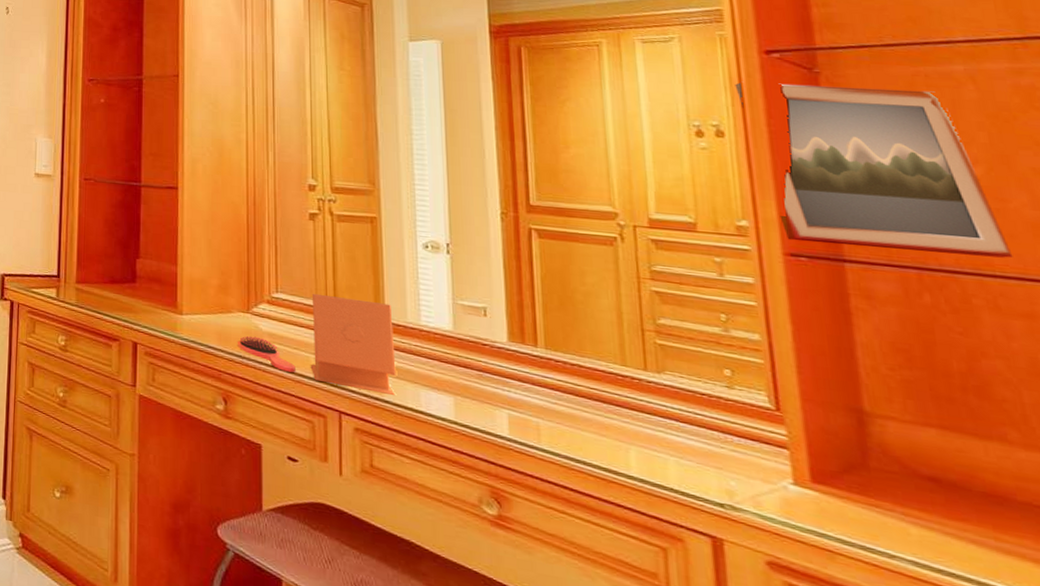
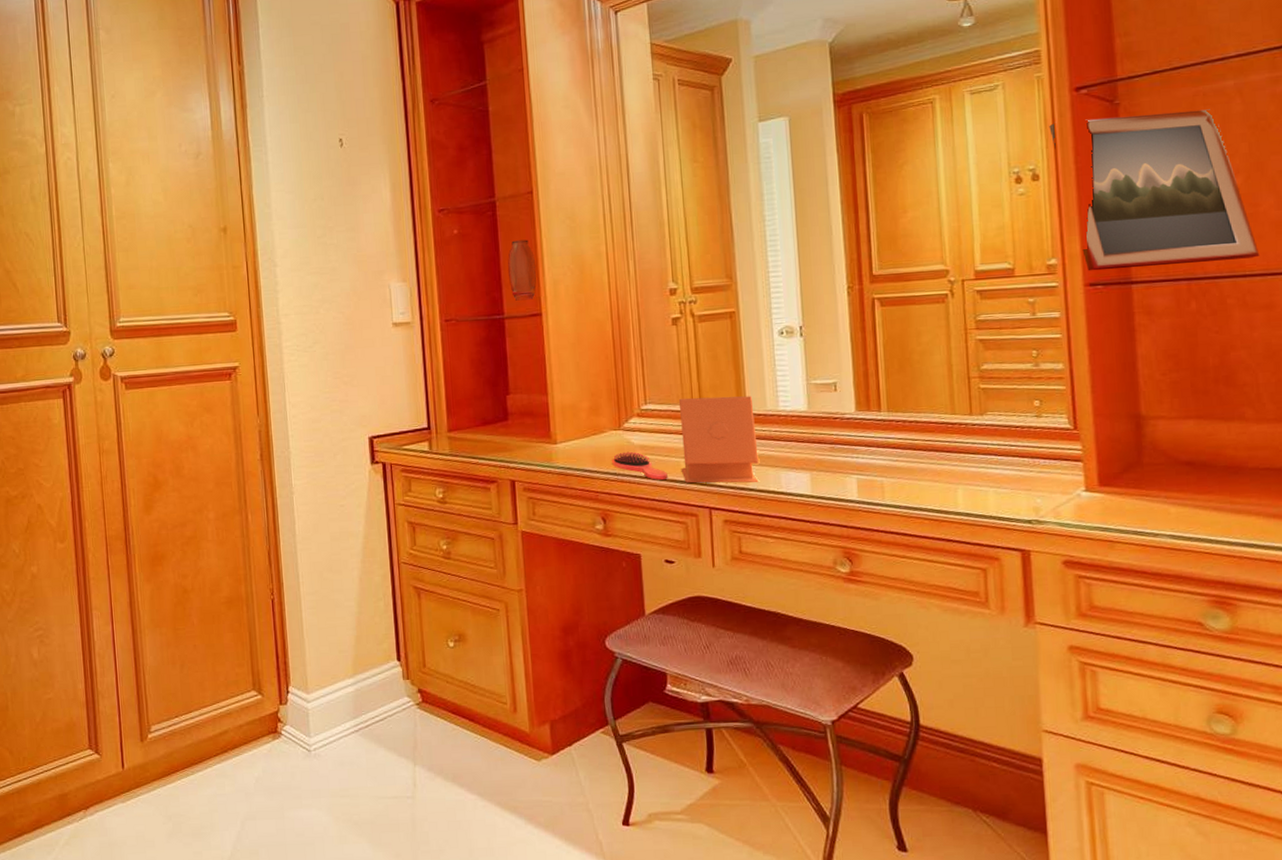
vase: none [148,116,176,173] -> present [507,239,537,301]

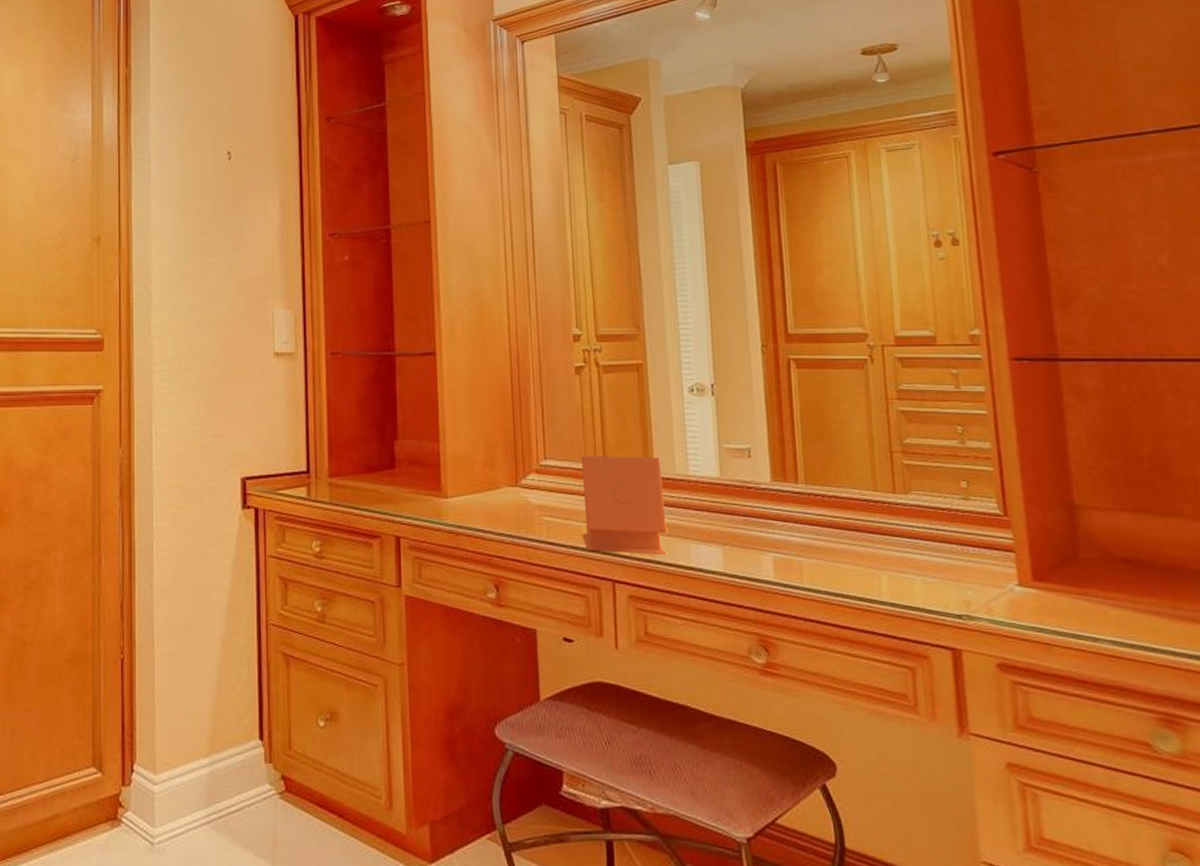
vase: present [507,239,537,301] -> none [400,272,432,337]
hairbrush: present [611,451,668,480] -> none [506,511,568,545]
picture frame: present [1049,109,1260,271] -> none [967,184,1189,345]

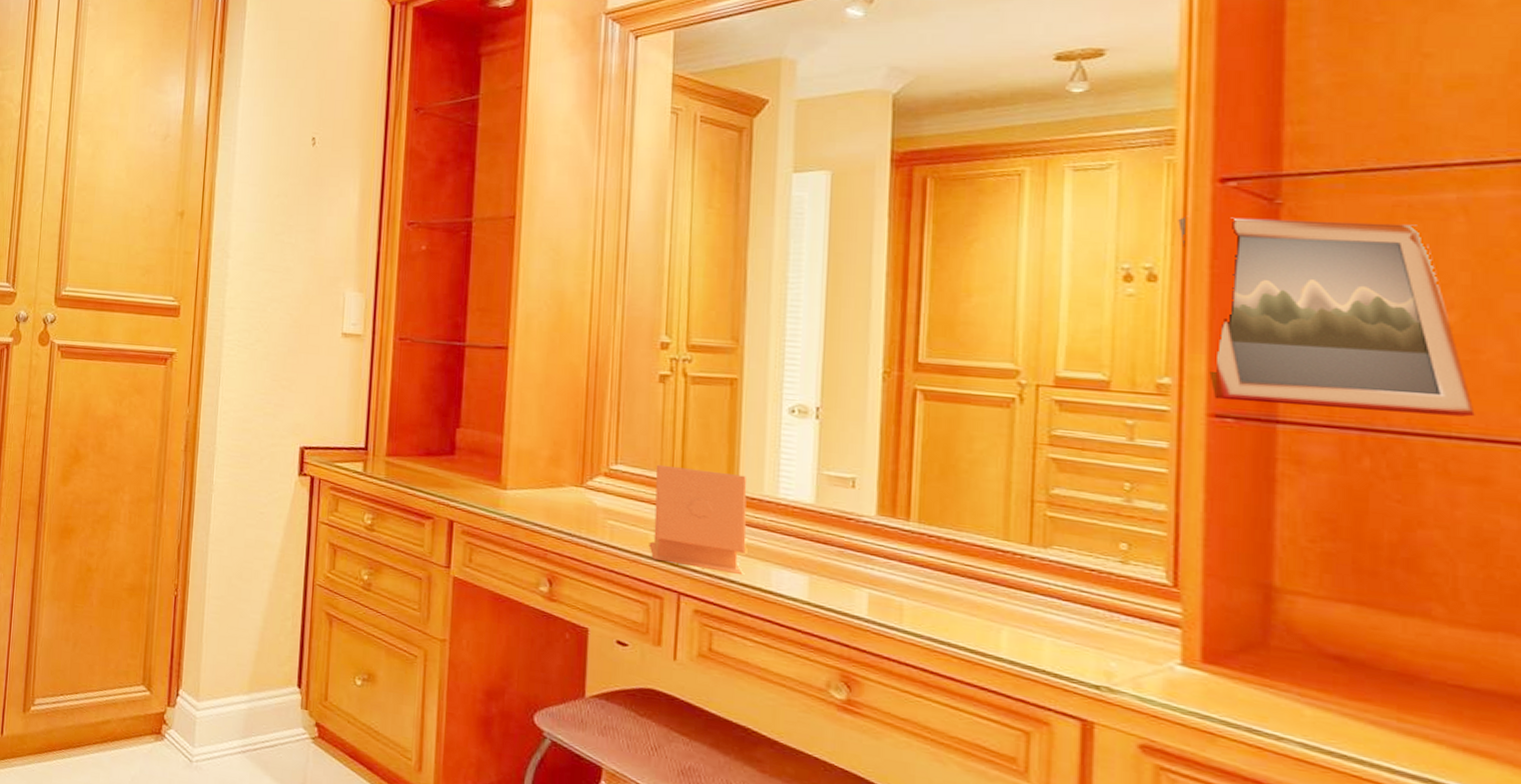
picture frame: none [967,184,1189,345] -> present [1178,217,1475,417]

